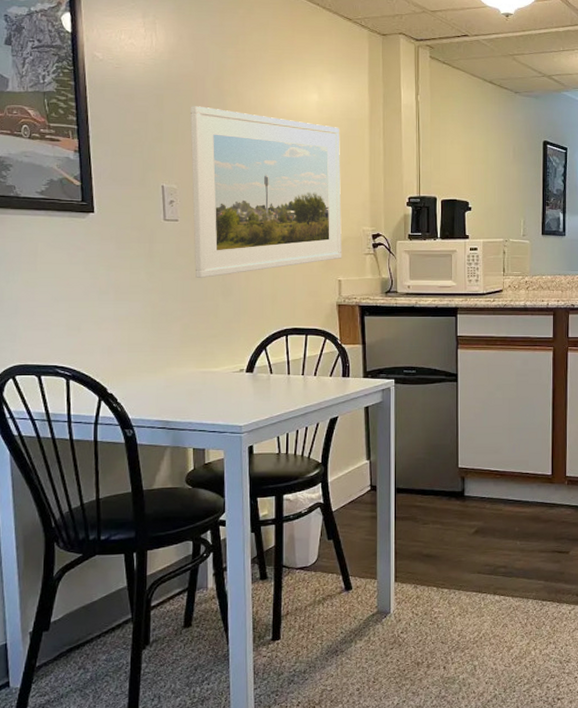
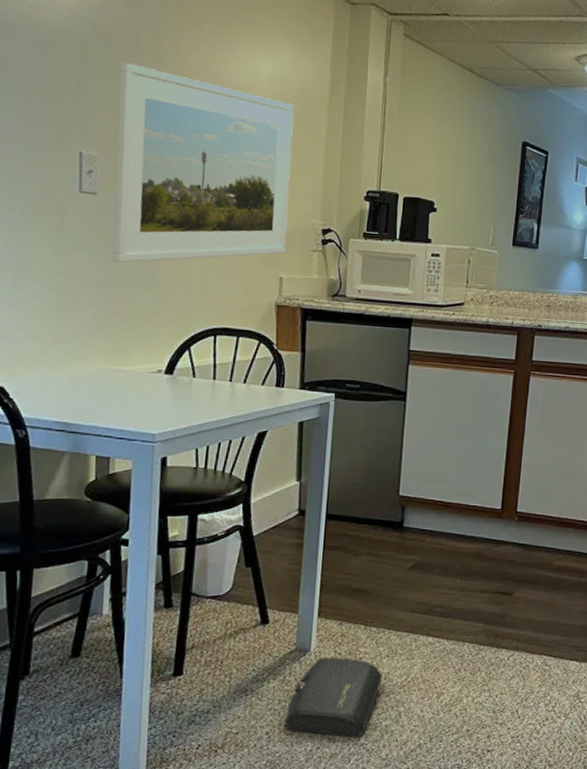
bag: none [374,617,456,692] -> present [286,657,382,739]

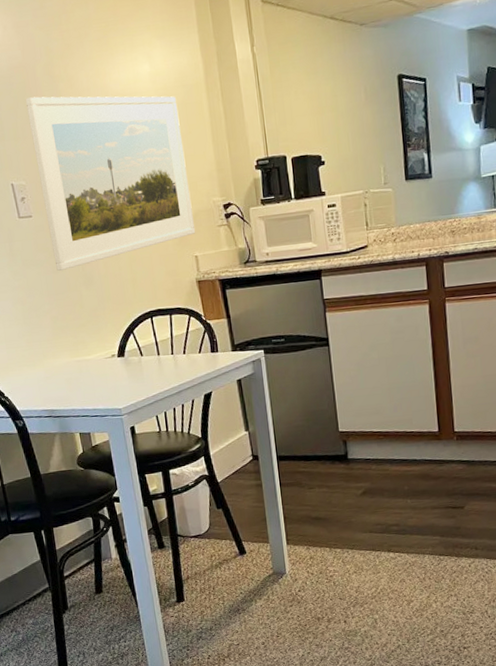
bag: present [286,657,382,739] -> none [276,576,354,644]

